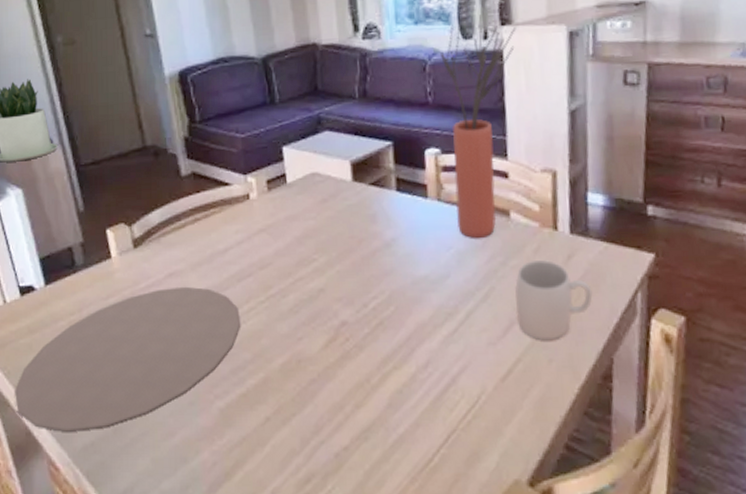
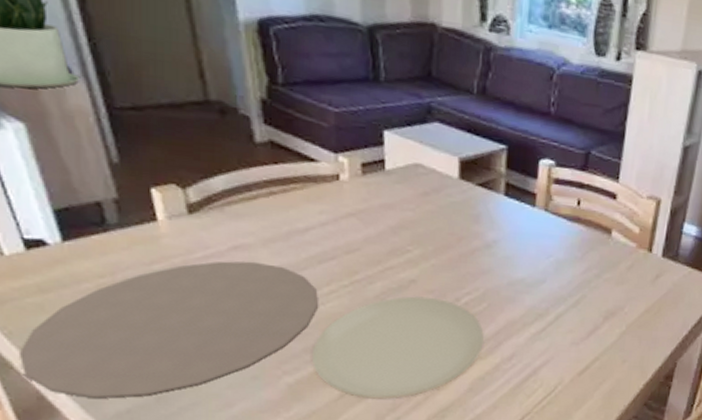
plate: none [238,305,396,421] -> present [311,296,484,399]
vase: present [441,14,516,238] -> none [560,33,650,251]
mug: present [515,259,593,341] -> none [601,276,671,345]

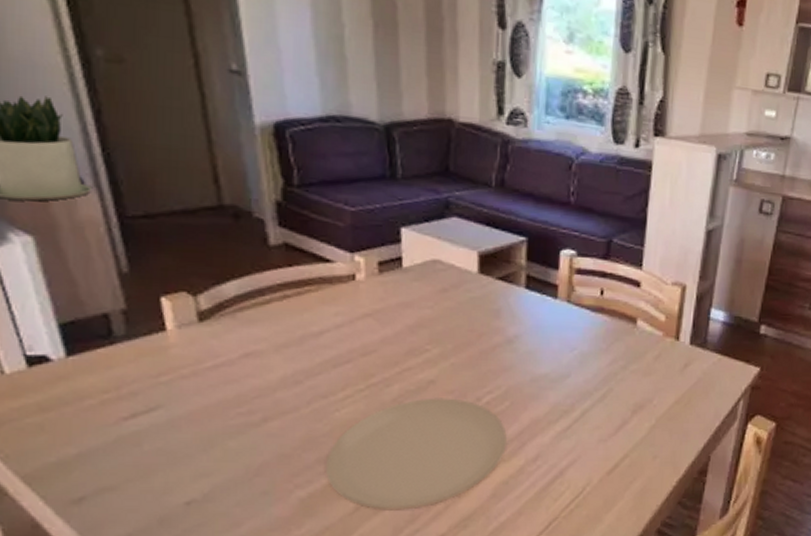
placemat: present [20,261,318,398] -> none [16,368,332,524]

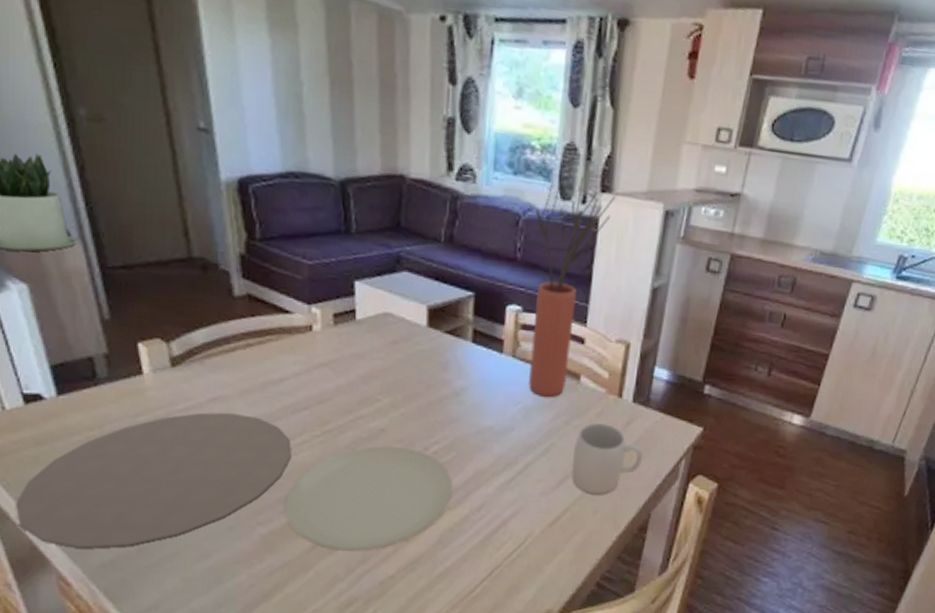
placemat: none [16,368,332,524] -> present [16,412,291,549]
vase: none [583,121,669,342] -> present [528,177,616,397]
mug: none [629,366,702,440] -> present [571,422,643,495]

